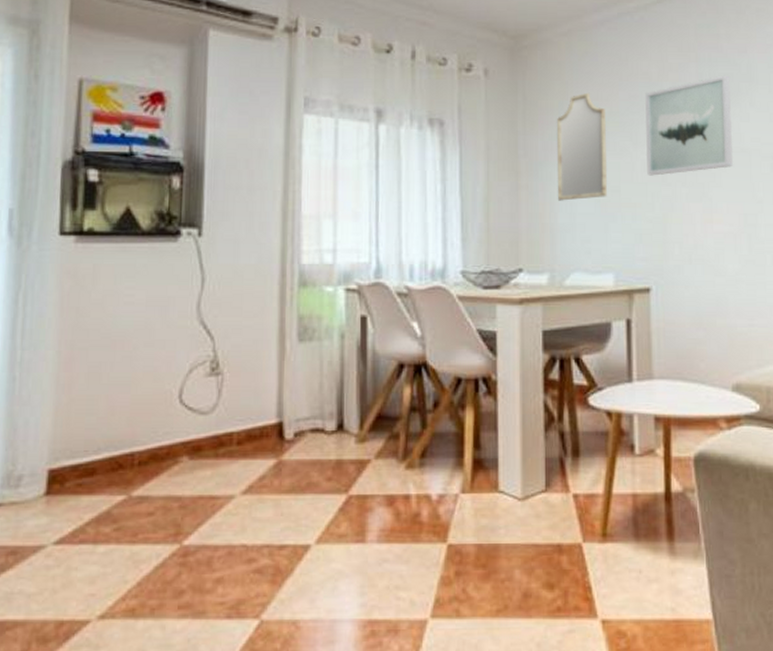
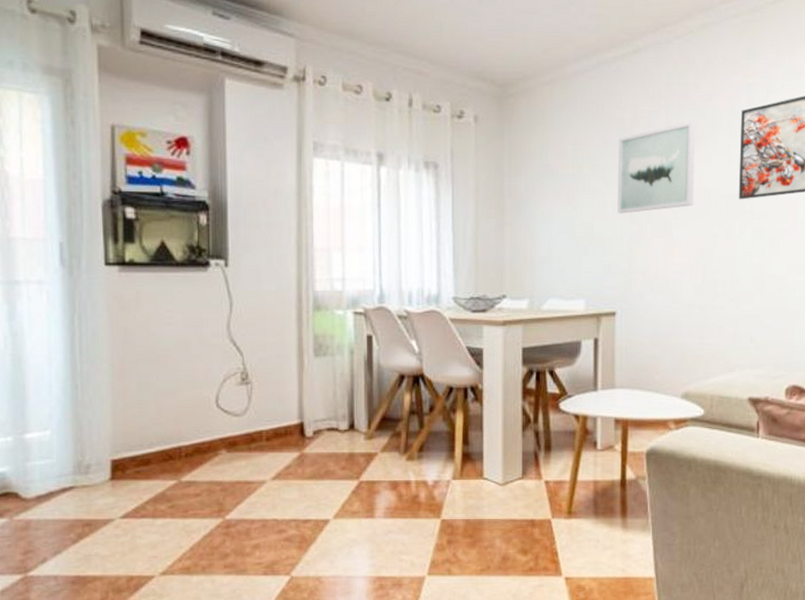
home mirror: present [556,92,607,201] -> none [538,137,582,236]

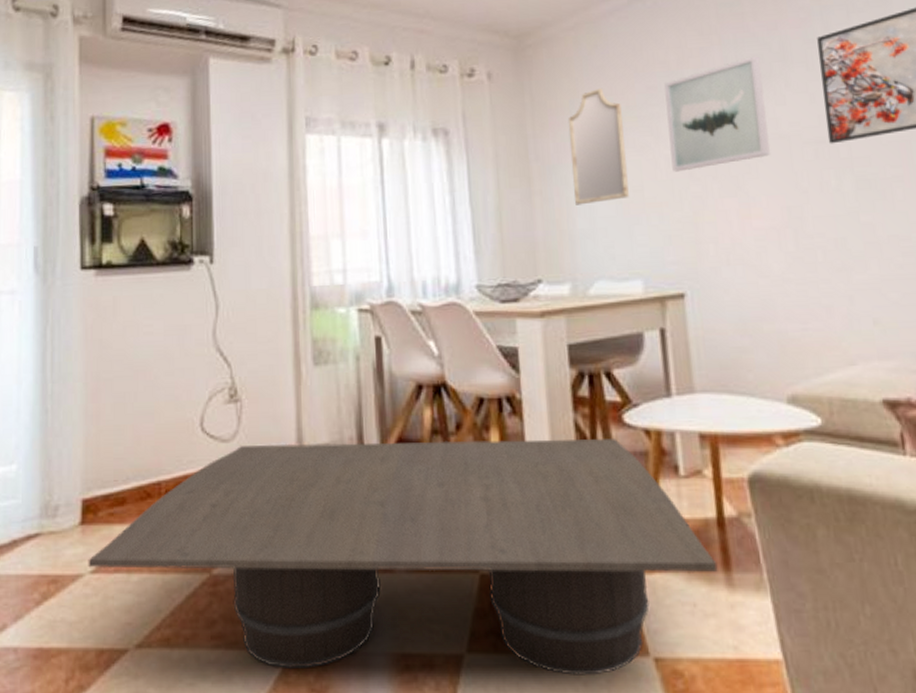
coffee table: none [118,419,617,590] -> present [88,437,718,675]
home mirror: none [538,137,582,236] -> present [568,87,629,205]

